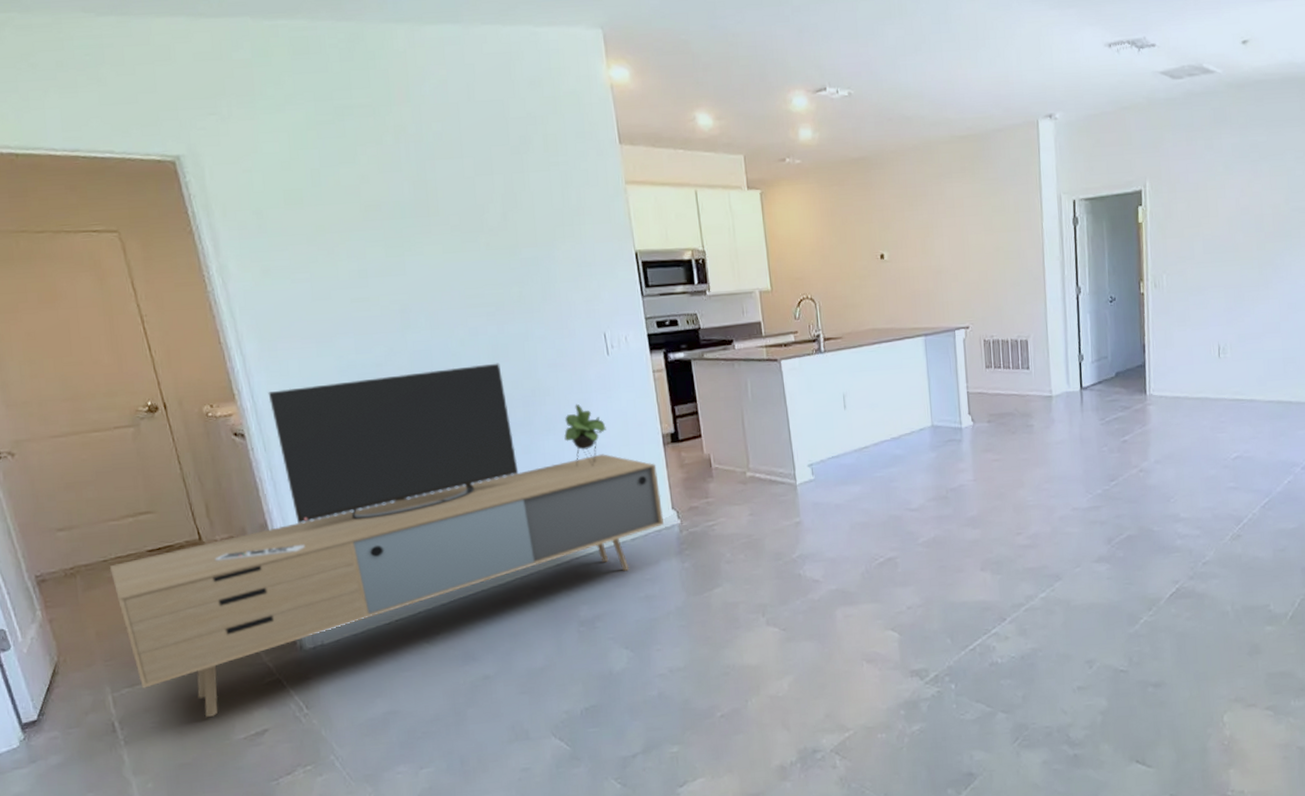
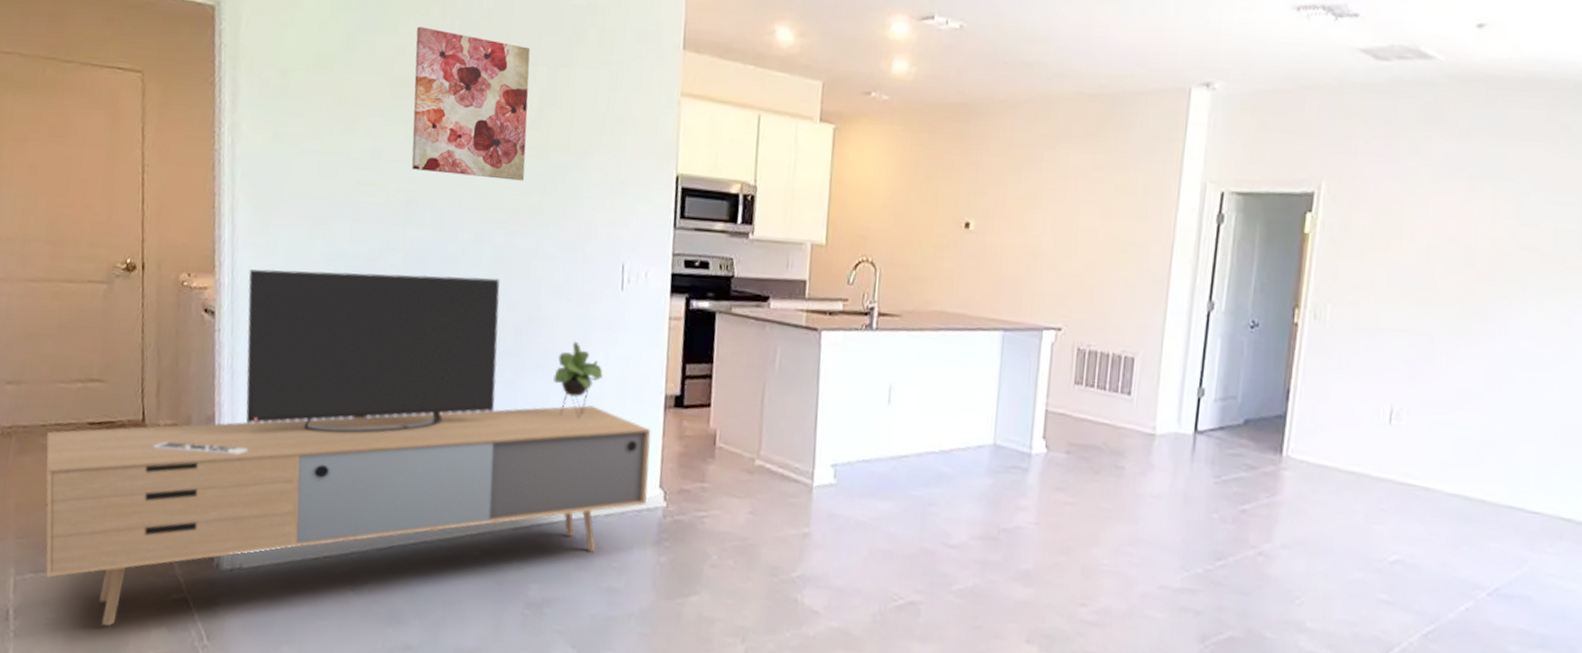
wall art: none [375,154,503,282] -> present [411,26,531,181]

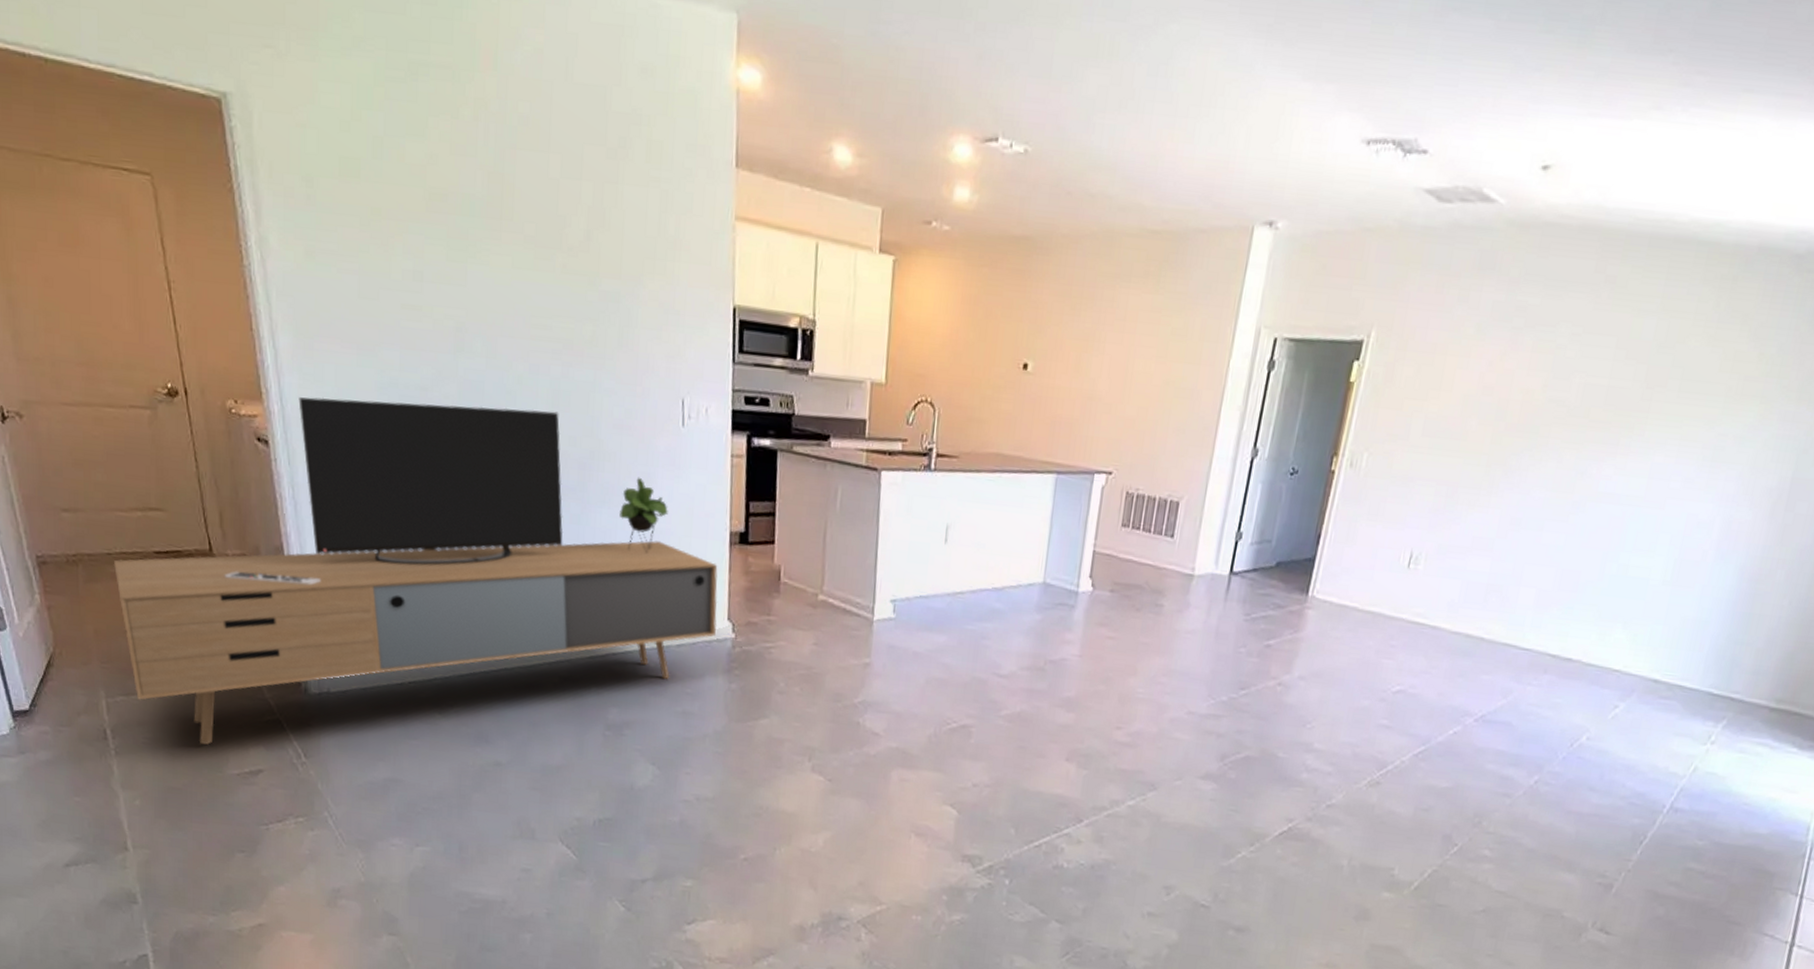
wall art: present [411,26,531,181] -> none [448,131,577,309]

